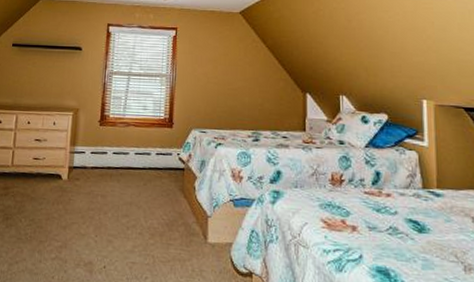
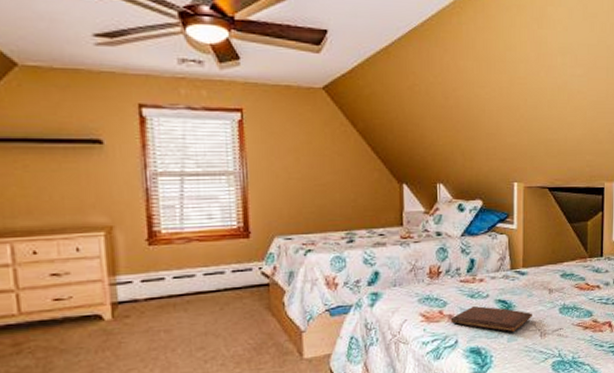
book: none [354,222,452,260] -> present [450,306,532,333]

